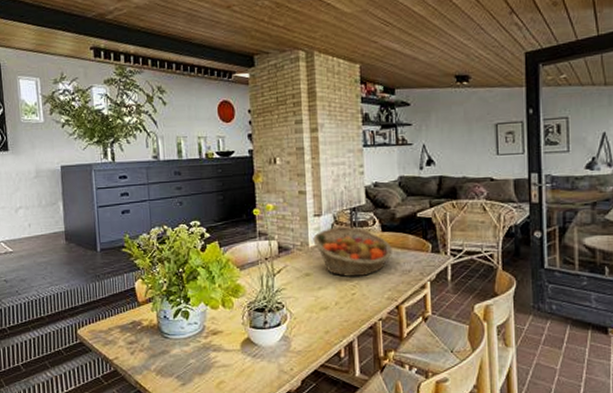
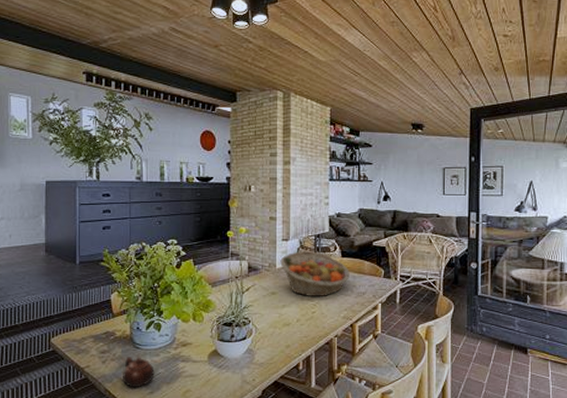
teapot: none [152,347,186,380] -> present [122,357,155,388]

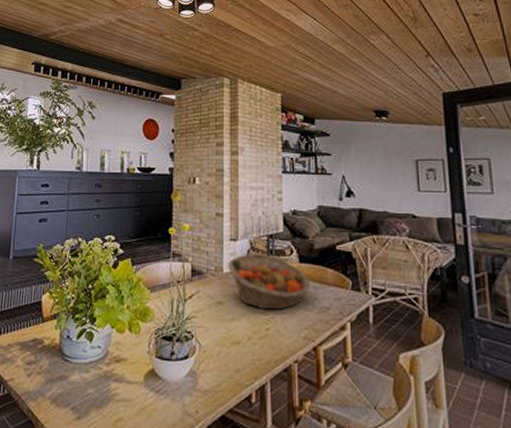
teapot: present [122,357,155,388] -> none [47,371,84,411]

